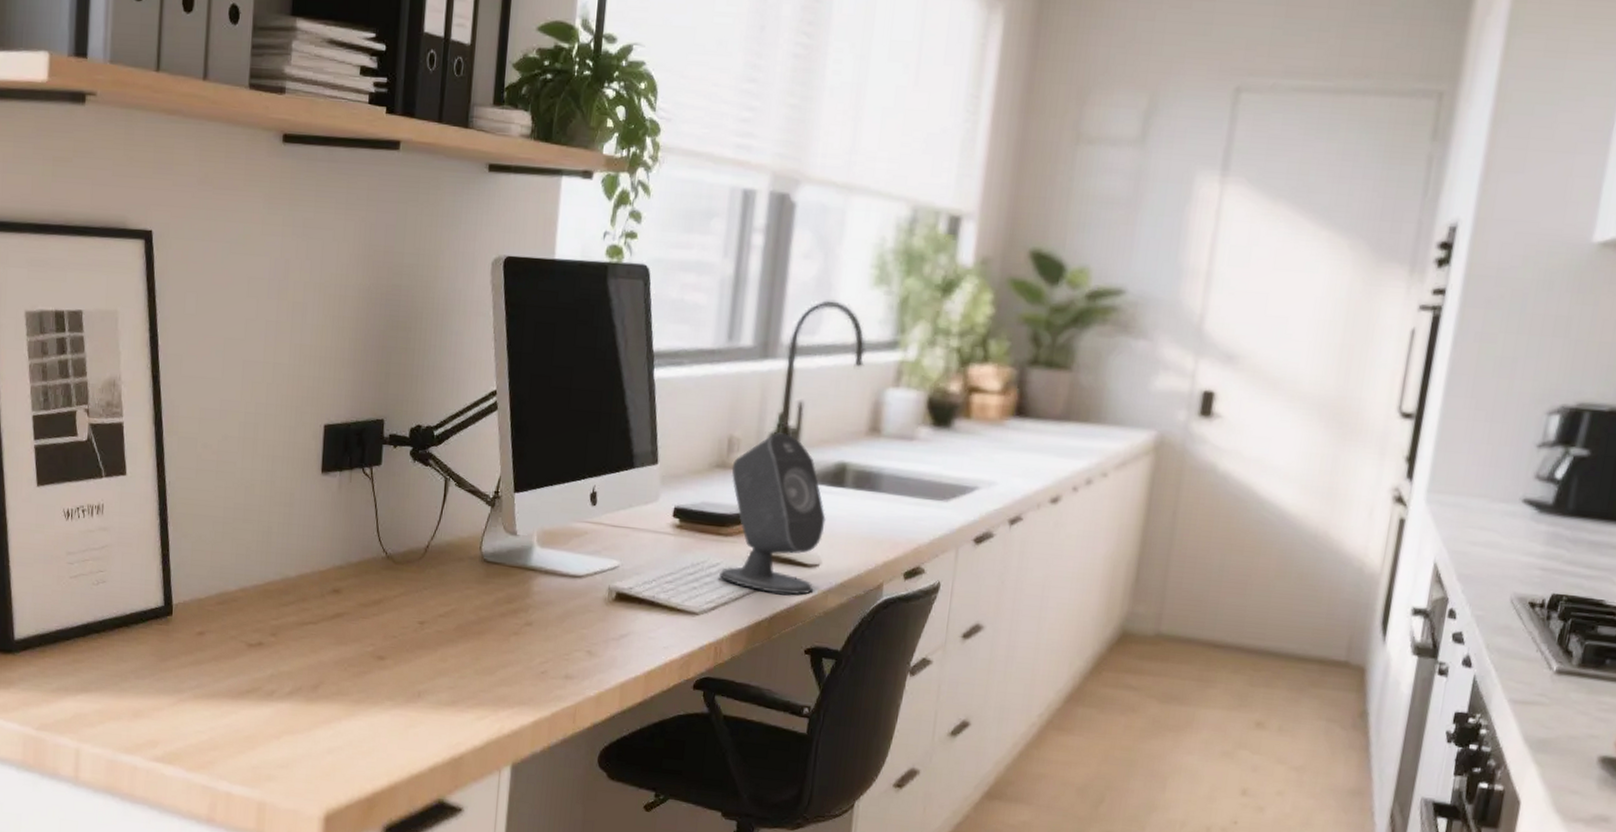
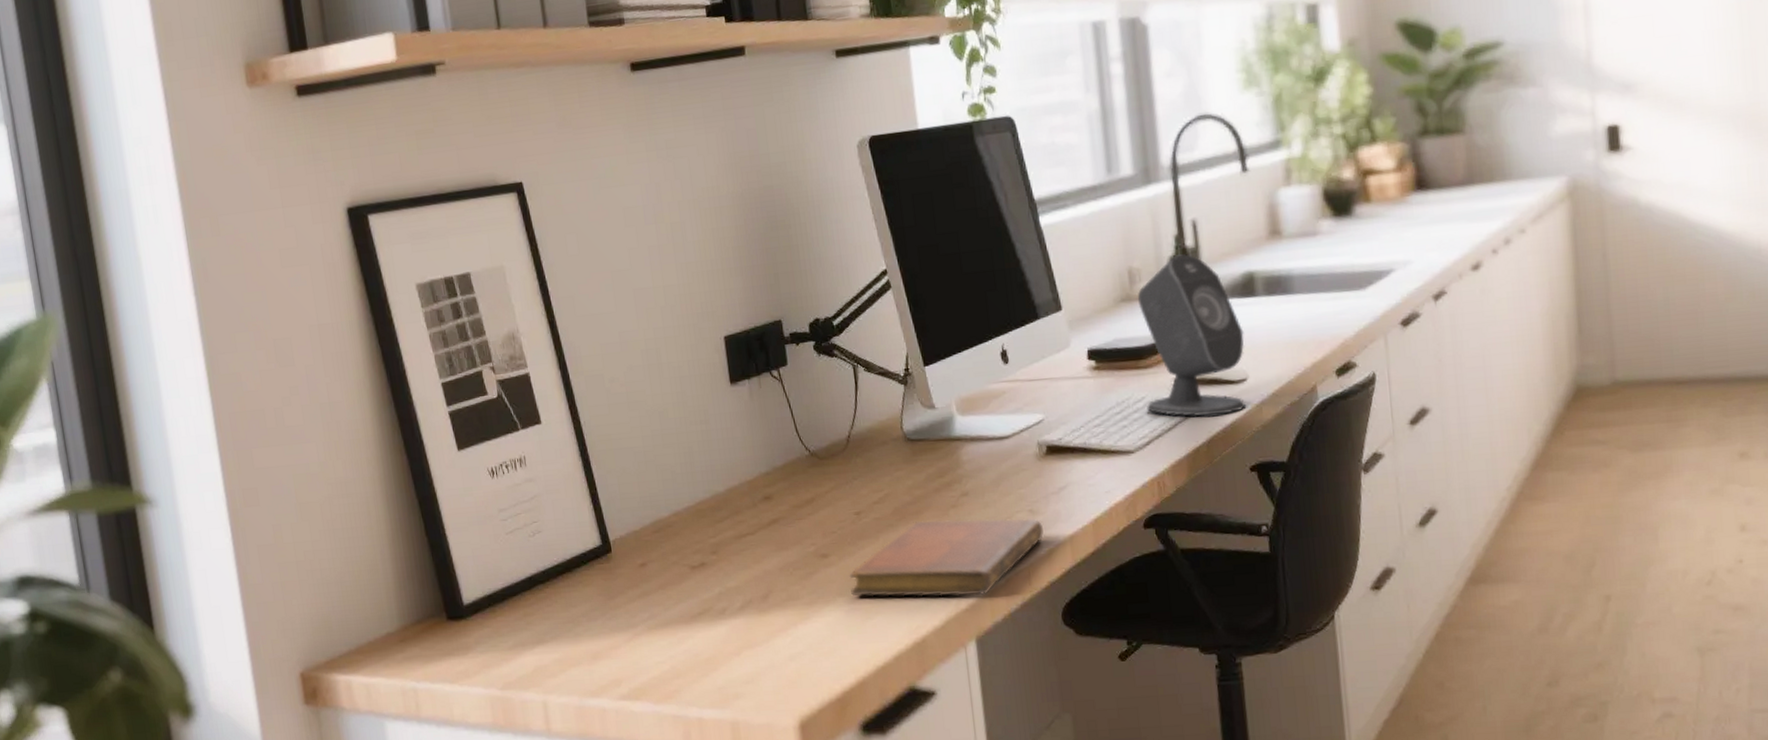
notebook: none [400,640,597,725] -> present [849,518,1044,597]

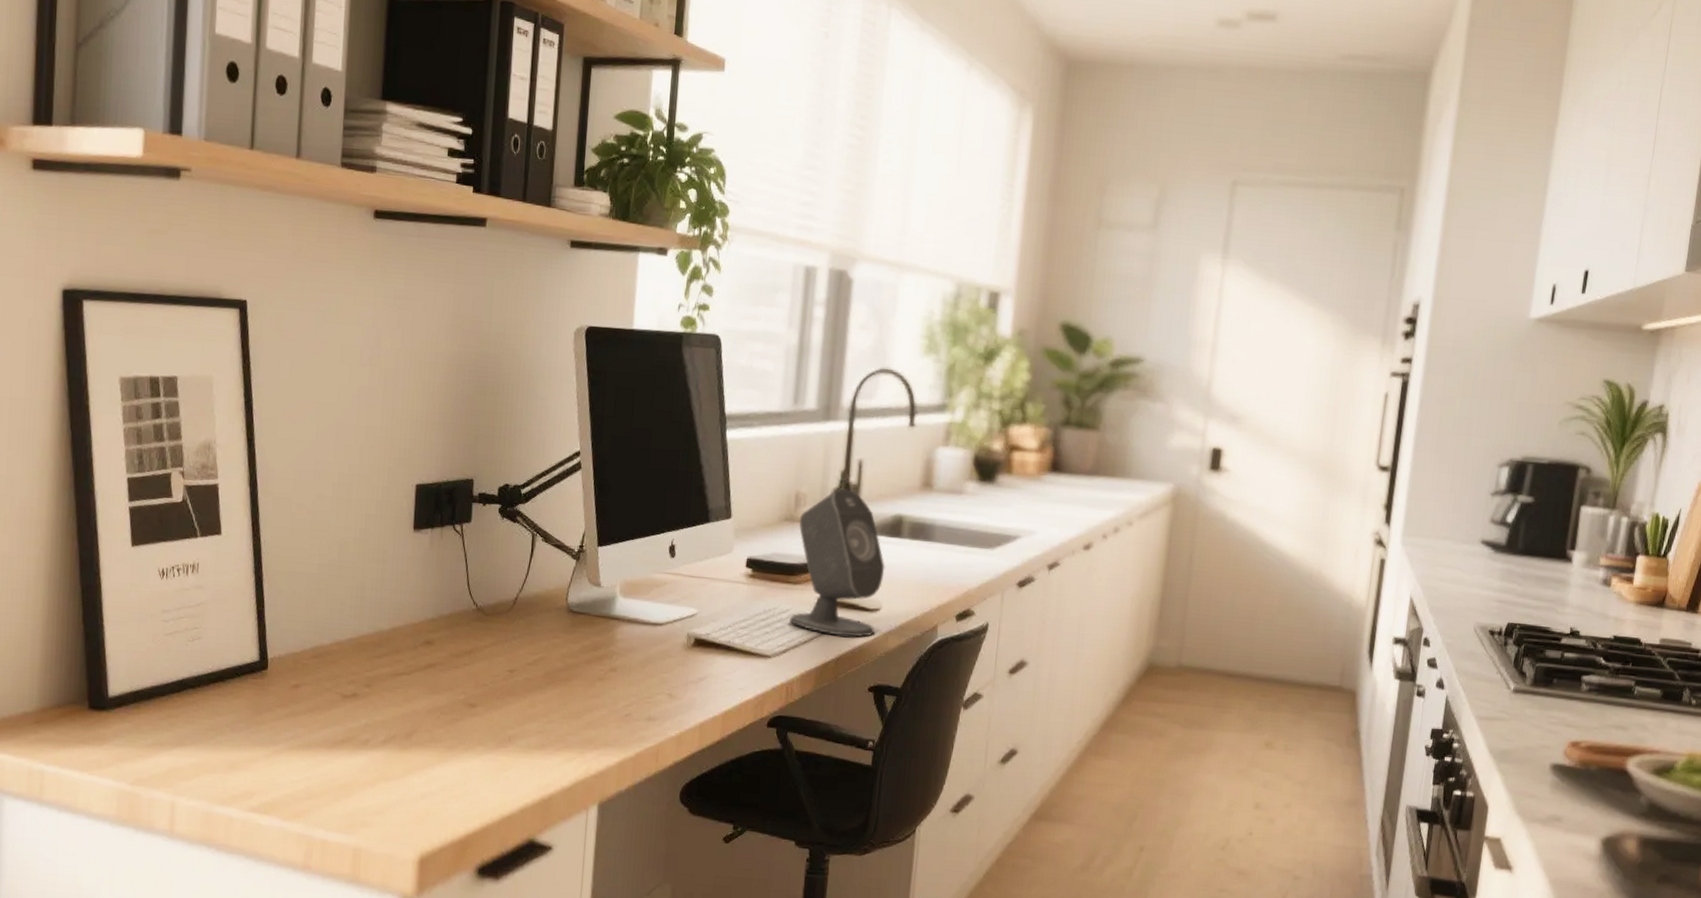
notebook: present [849,518,1044,597] -> none [491,686,678,765]

